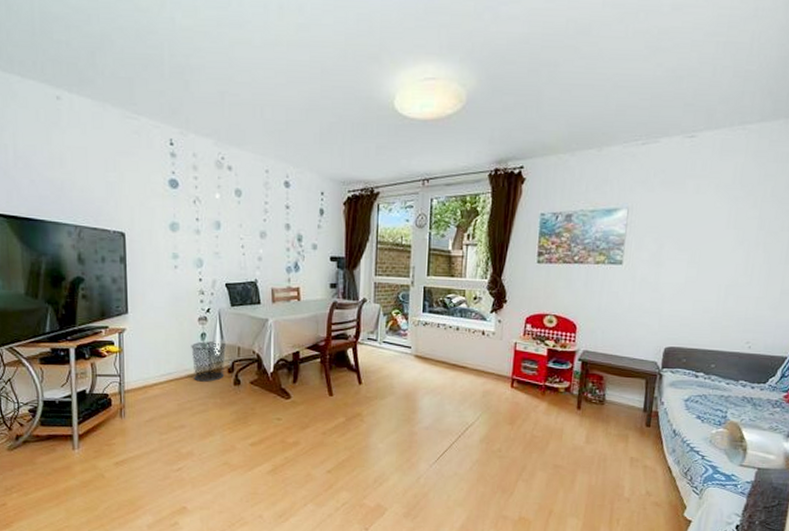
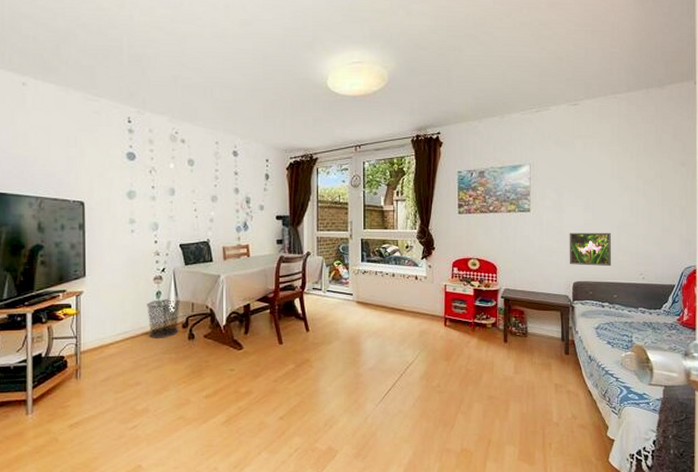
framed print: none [662,290,717,332] -> present [569,232,612,267]

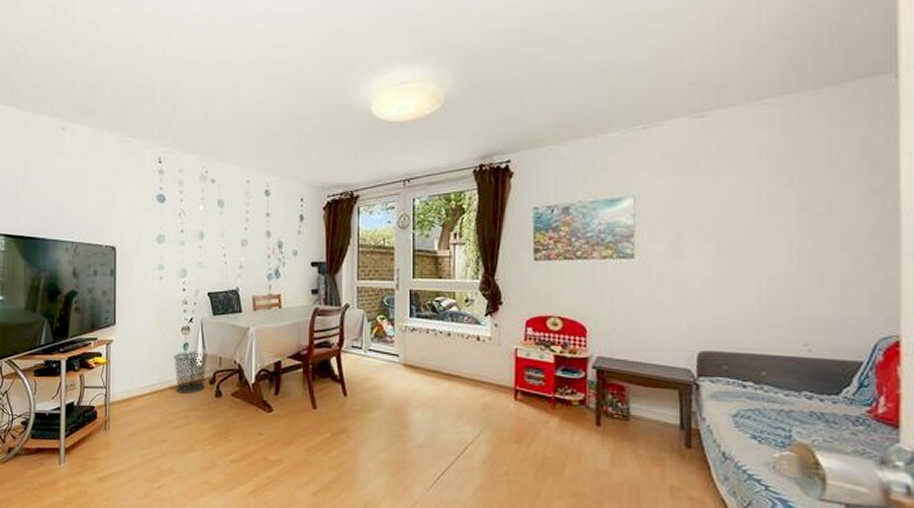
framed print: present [569,232,612,267] -> none [692,286,758,333]

